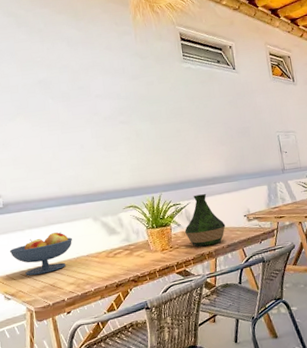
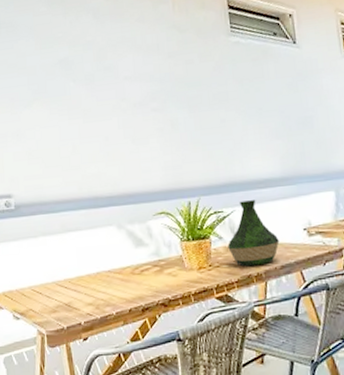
fruit bowl: present [9,232,73,276] -> none [20,241,93,291]

